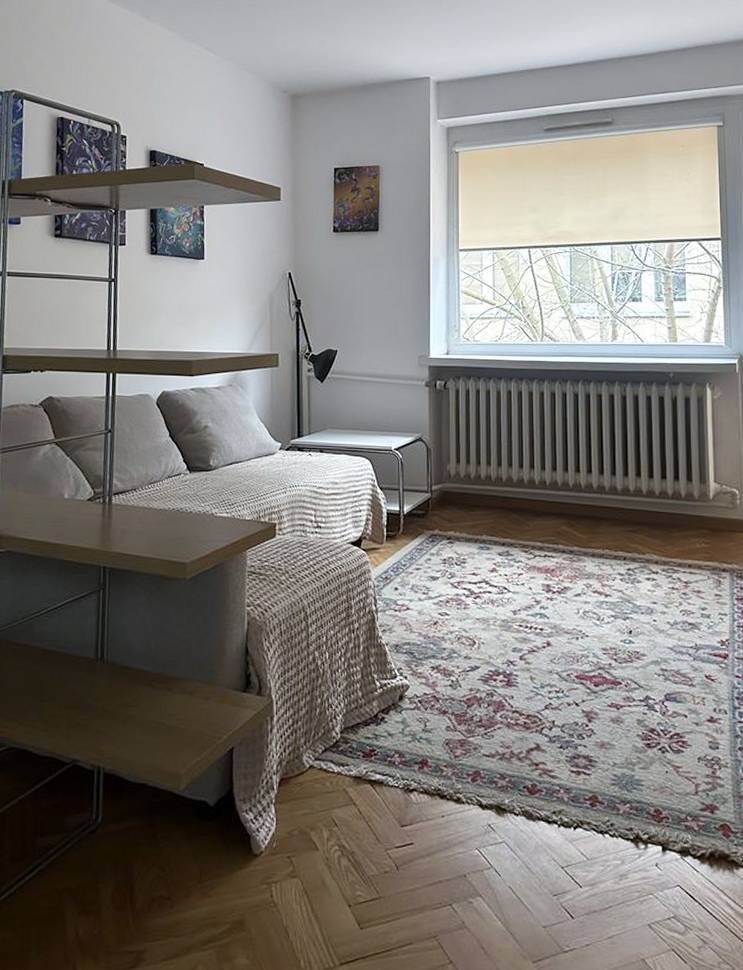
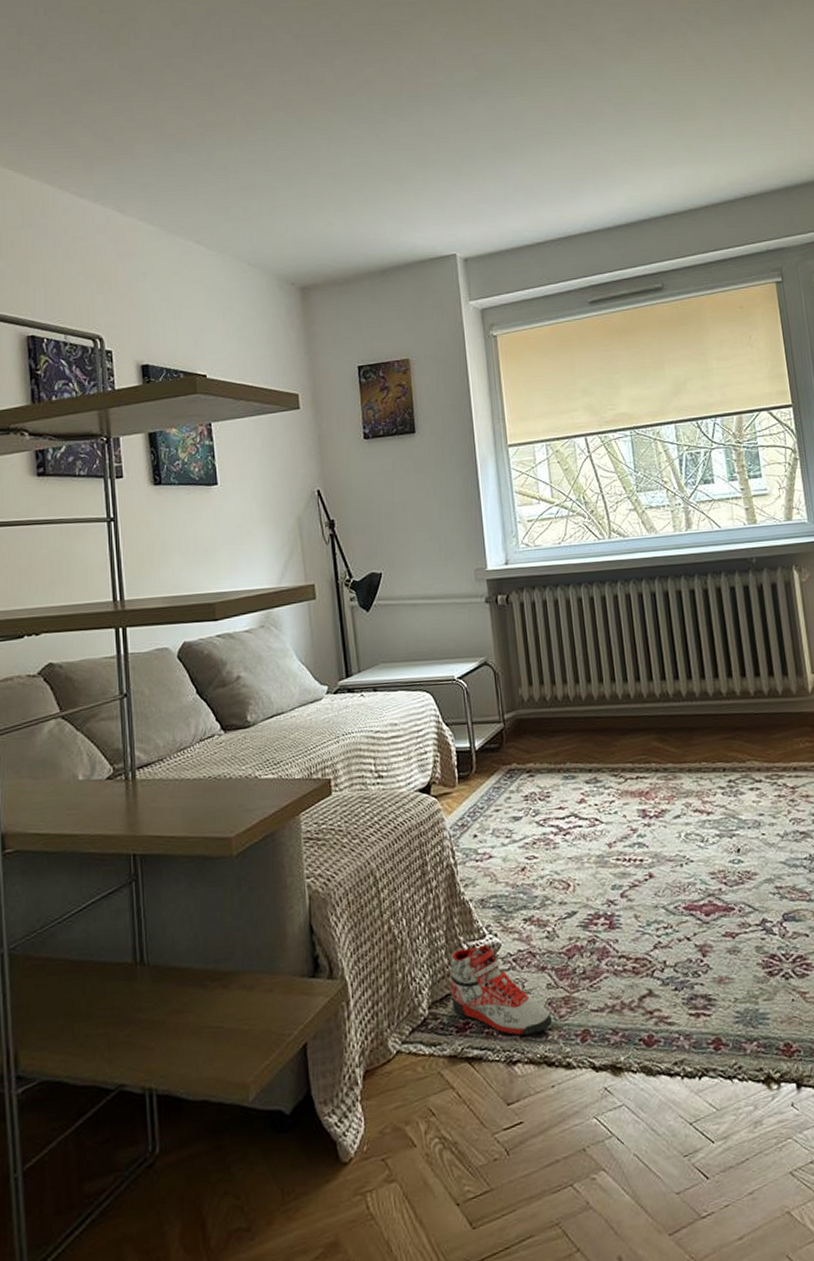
sneaker: none [361,685,448,768] -> present [449,945,553,1036]

